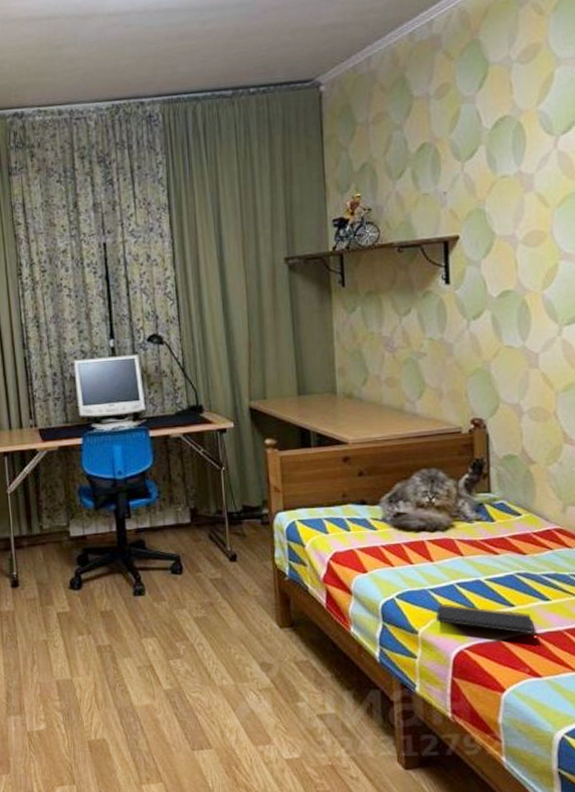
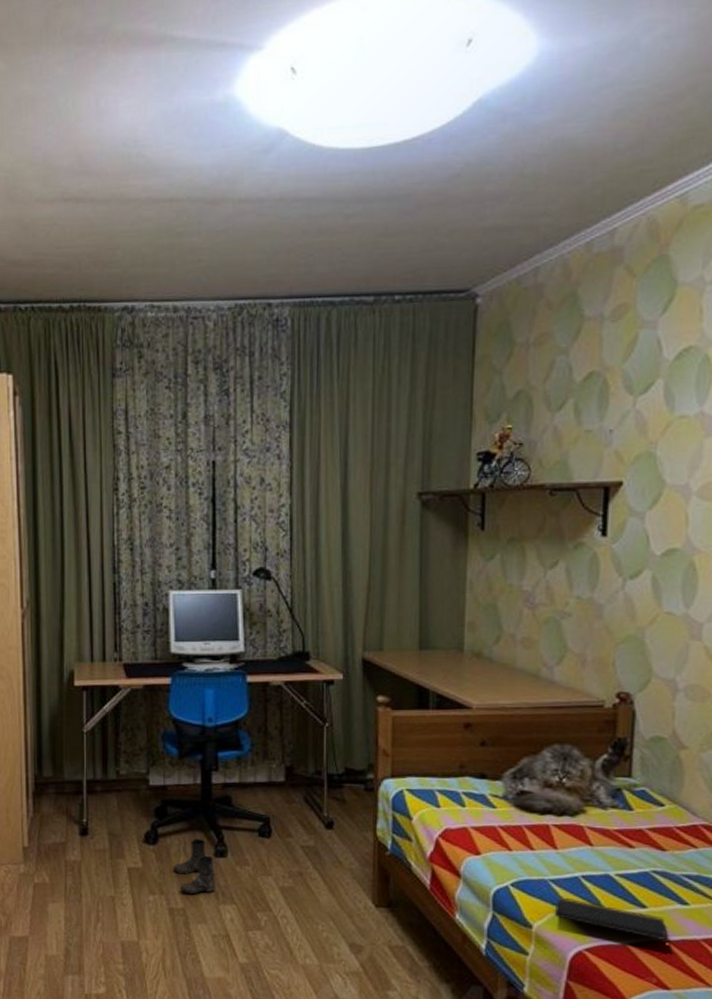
boots: none [98,580,137,632] -> present [174,838,215,895]

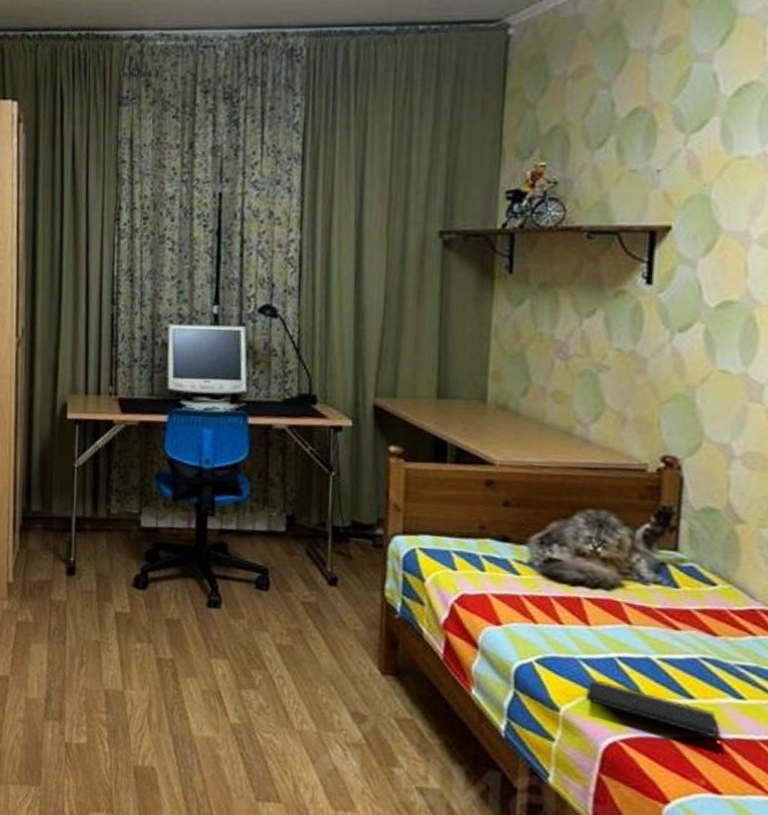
boots: present [174,838,215,895] -> none [163,586,208,646]

